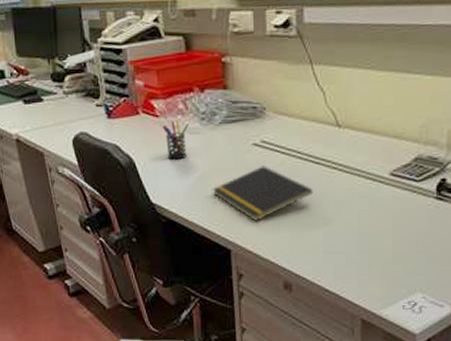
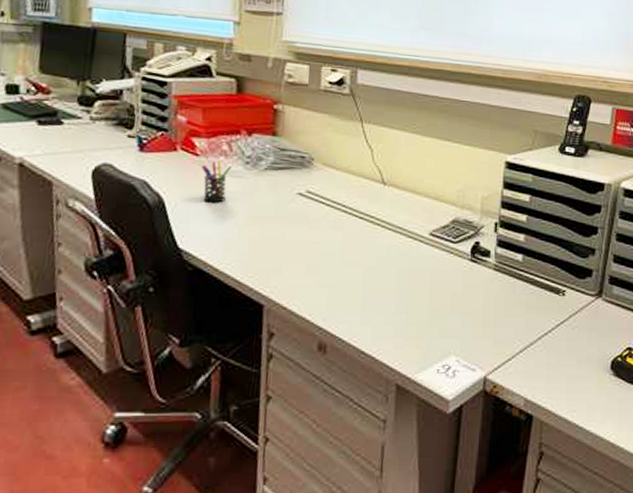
notepad: present [212,166,313,221] -> none [249,216,355,274]

